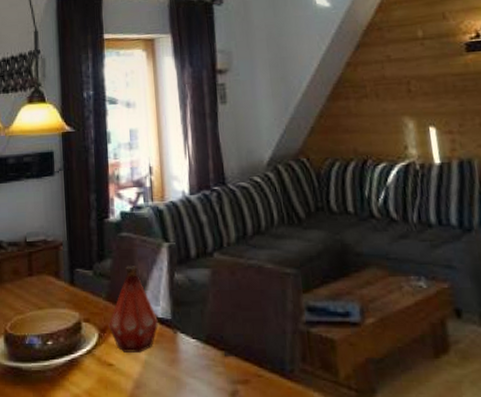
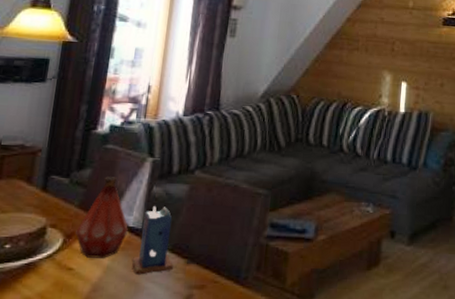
candle: none [167,294,212,370] -> present [131,206,174,275]

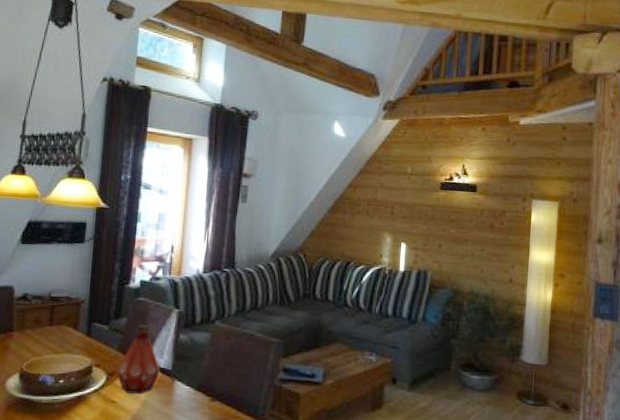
candle: present [131,206,174,275] -> none [164,351,201,409]

